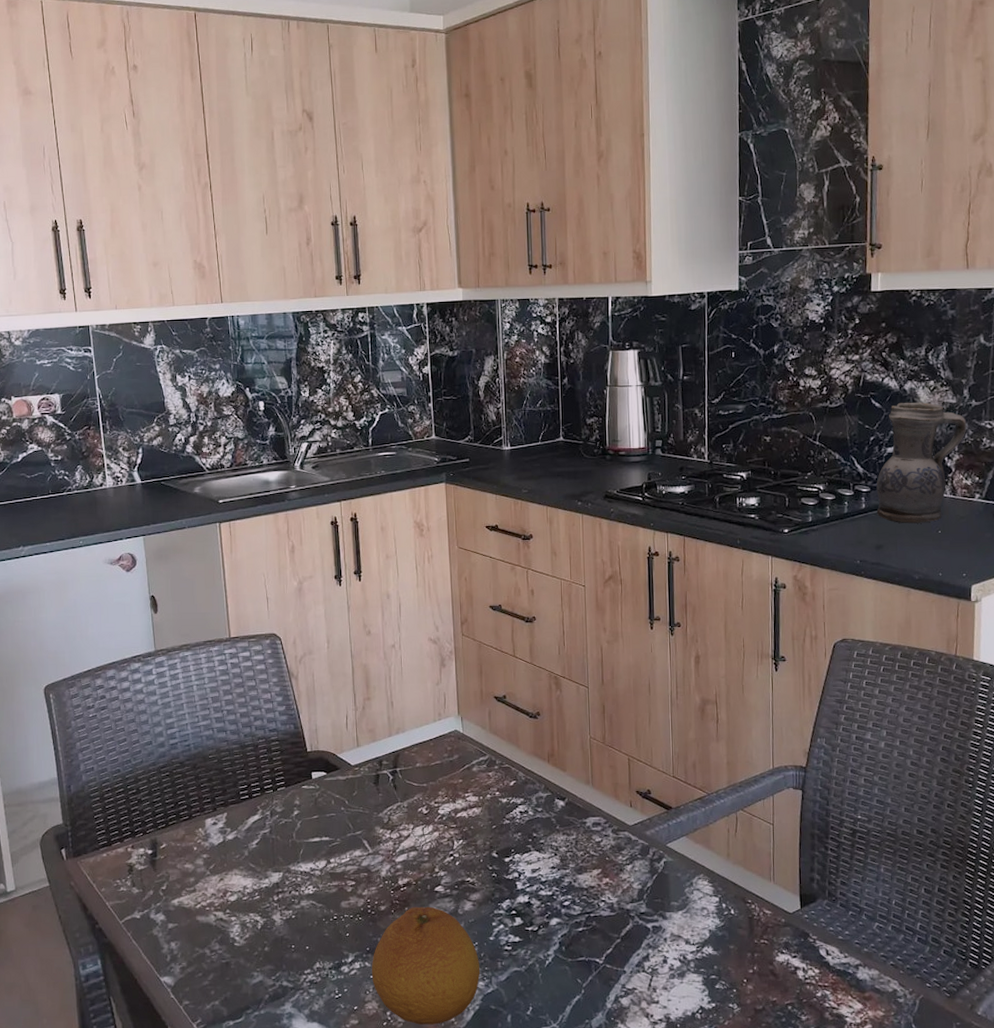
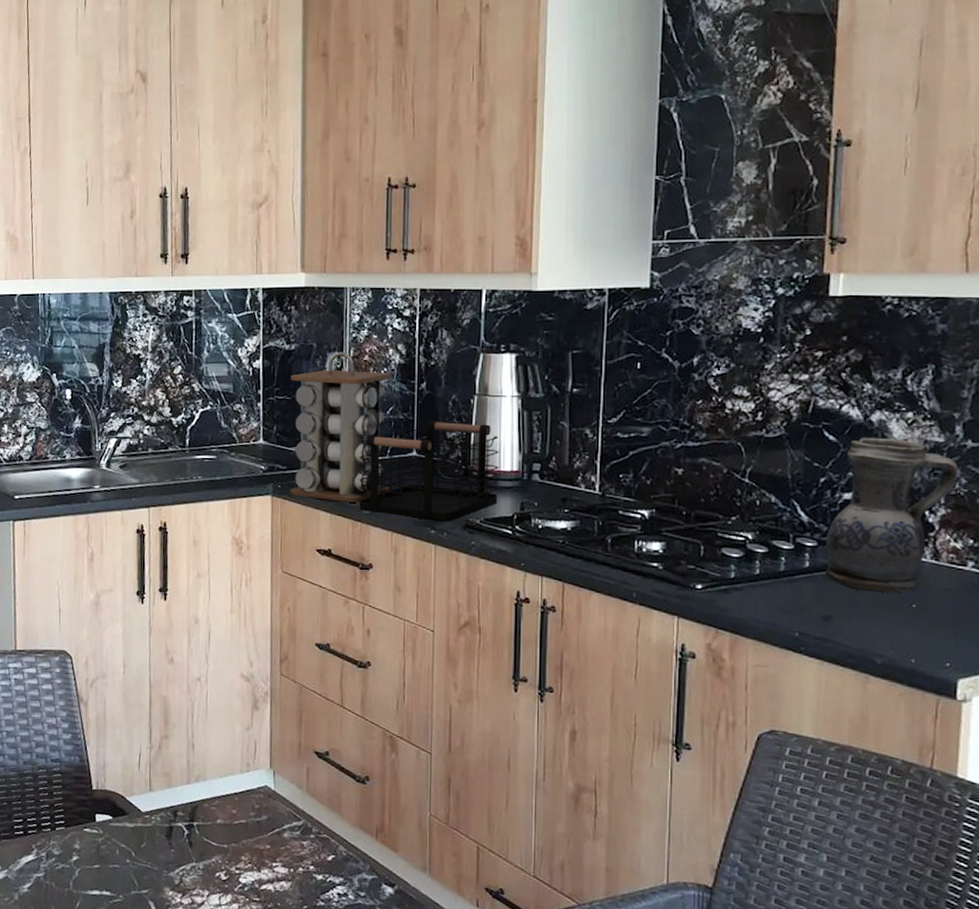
spice rack: none [455,356,543,485] -> present [290,352,392,503]
dish rack: none [517,409,630,494] -> present [359,420,499,522]

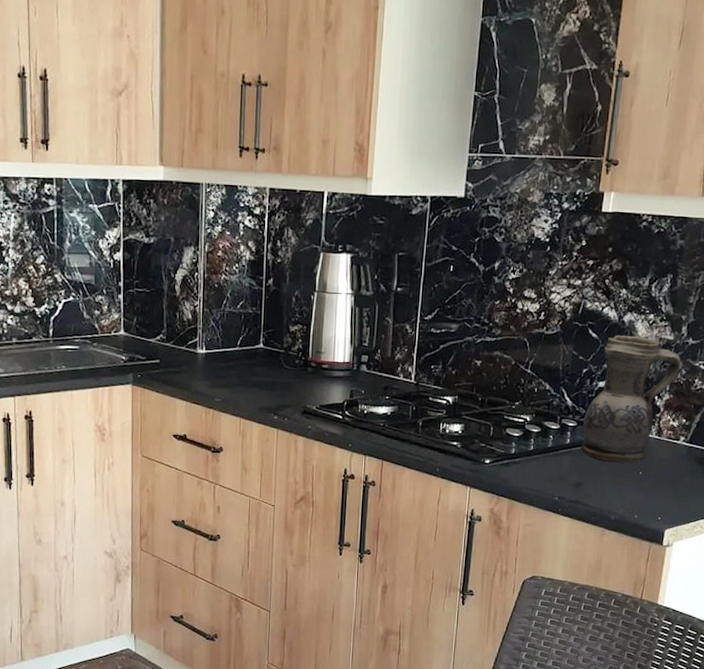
spice rack: present [290,352,392,503] -> none [149,247,242,391]
dish rack: present [359,420,499,522] -> none [211,314,334,408]

